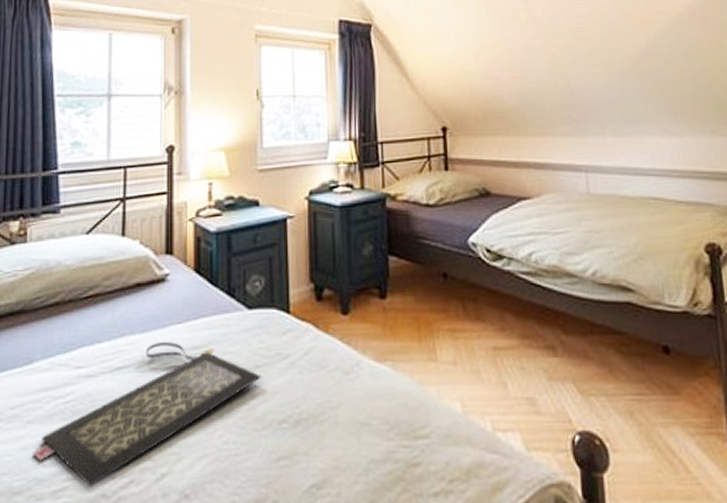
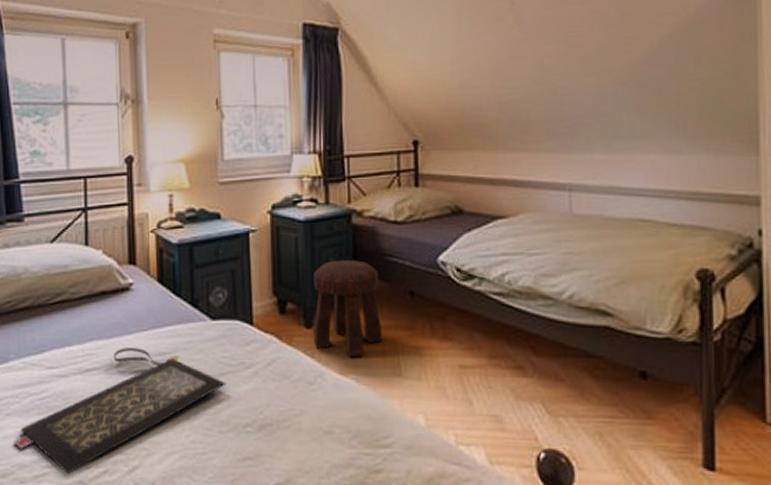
stool: none [350,244,417,344] -> present [314,260,382,358]

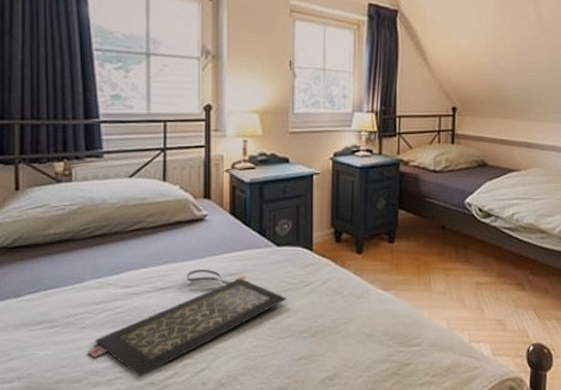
stool: present [314,260,382,358] -> none [363,200,418,277]

